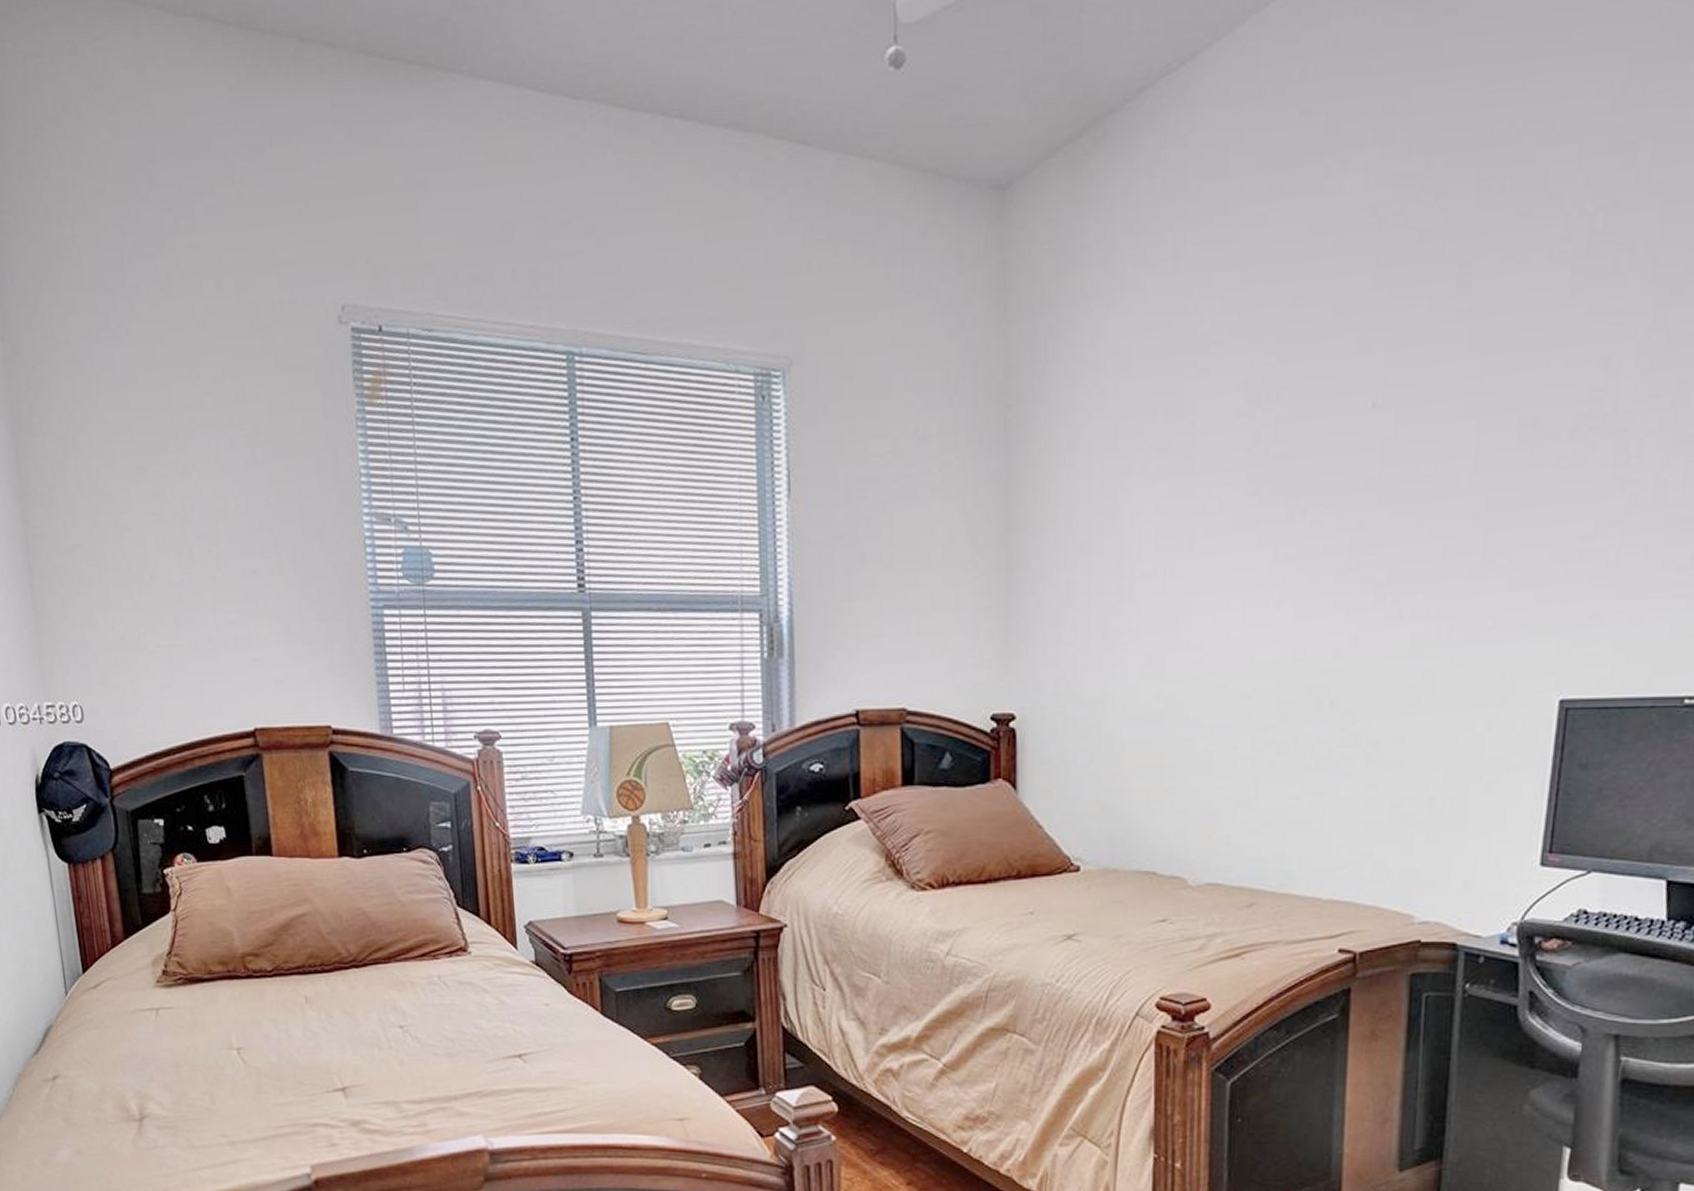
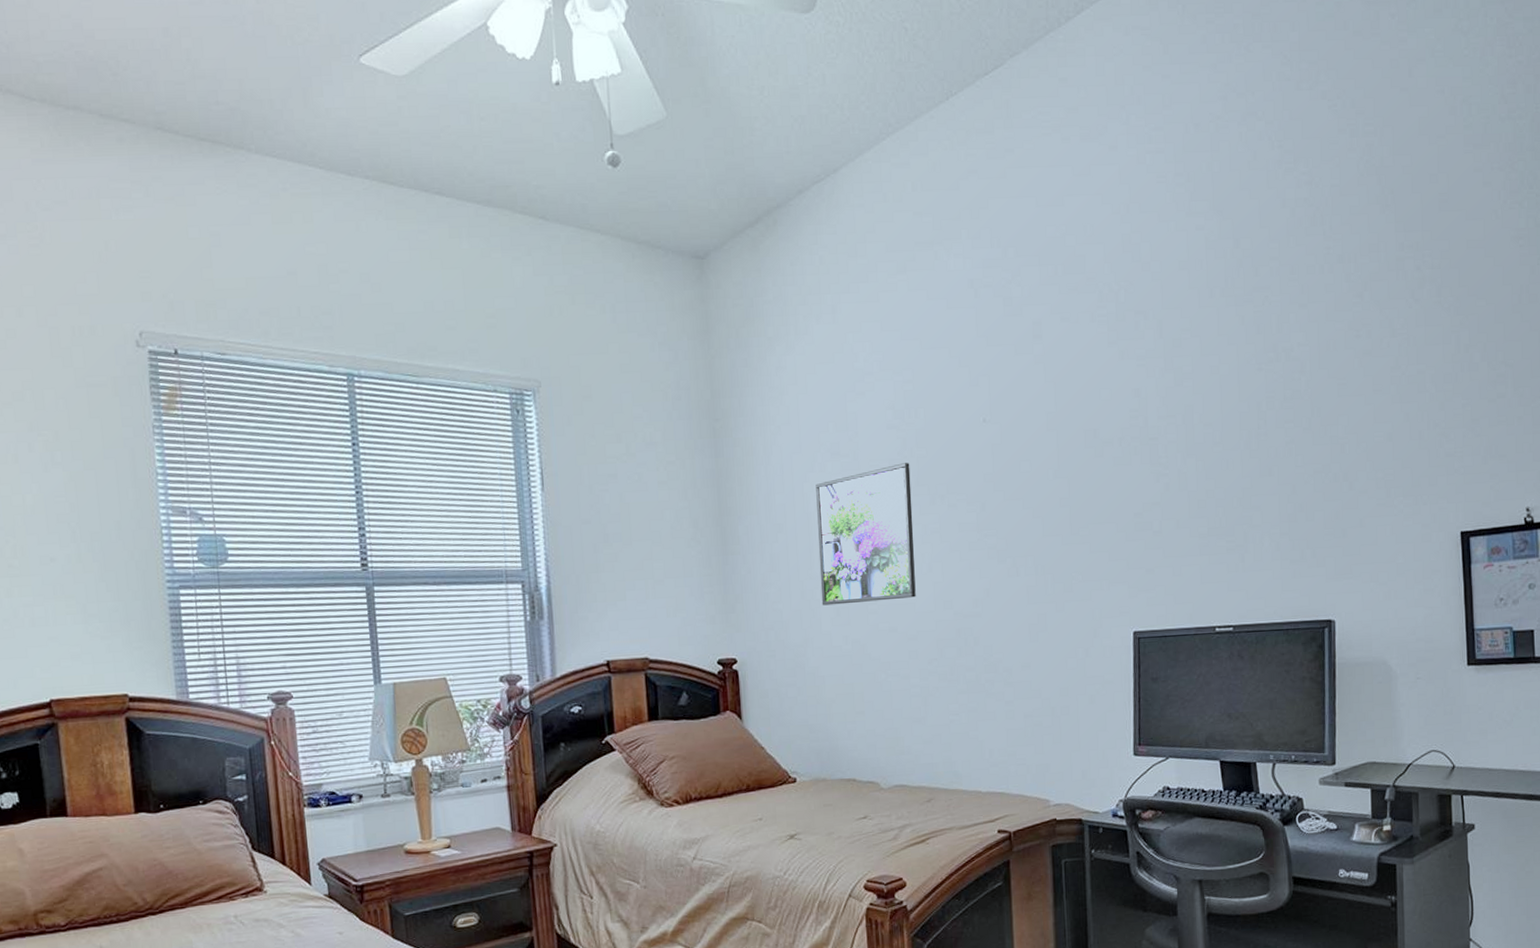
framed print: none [1129,463,1263,651] -> present [816,463,916,606]

